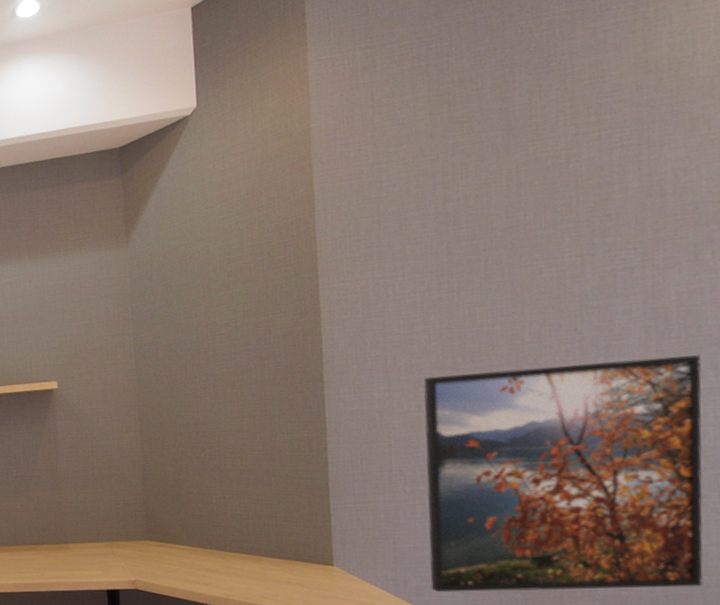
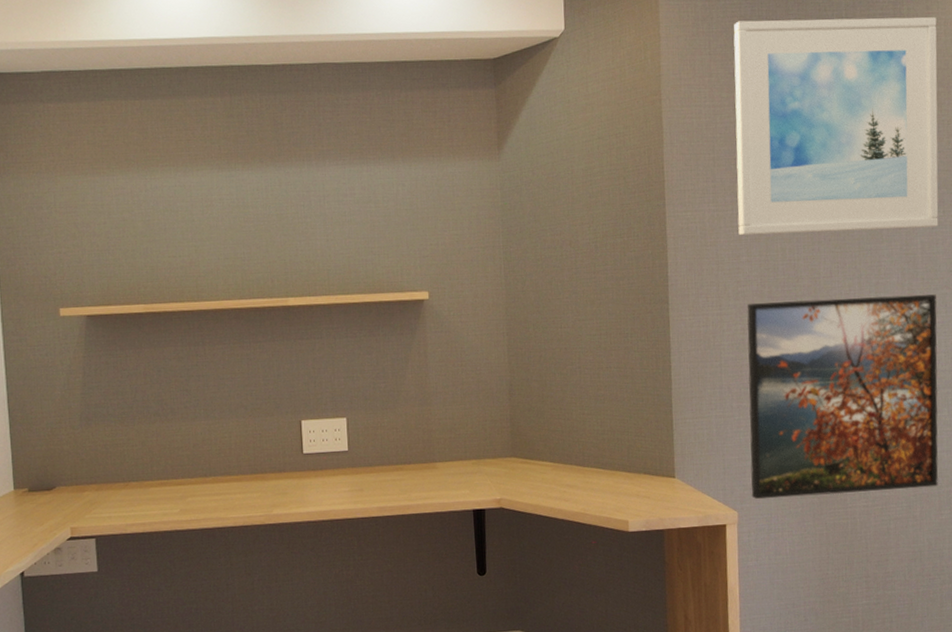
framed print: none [403,13,705,303] -> present [733,17,939,236]

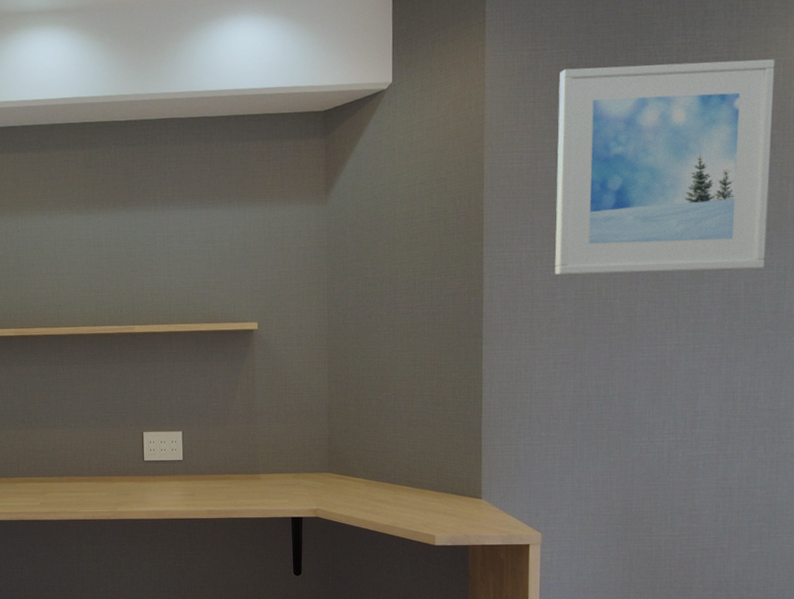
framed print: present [746,294,938,500] -> none [556,334,758,523]

